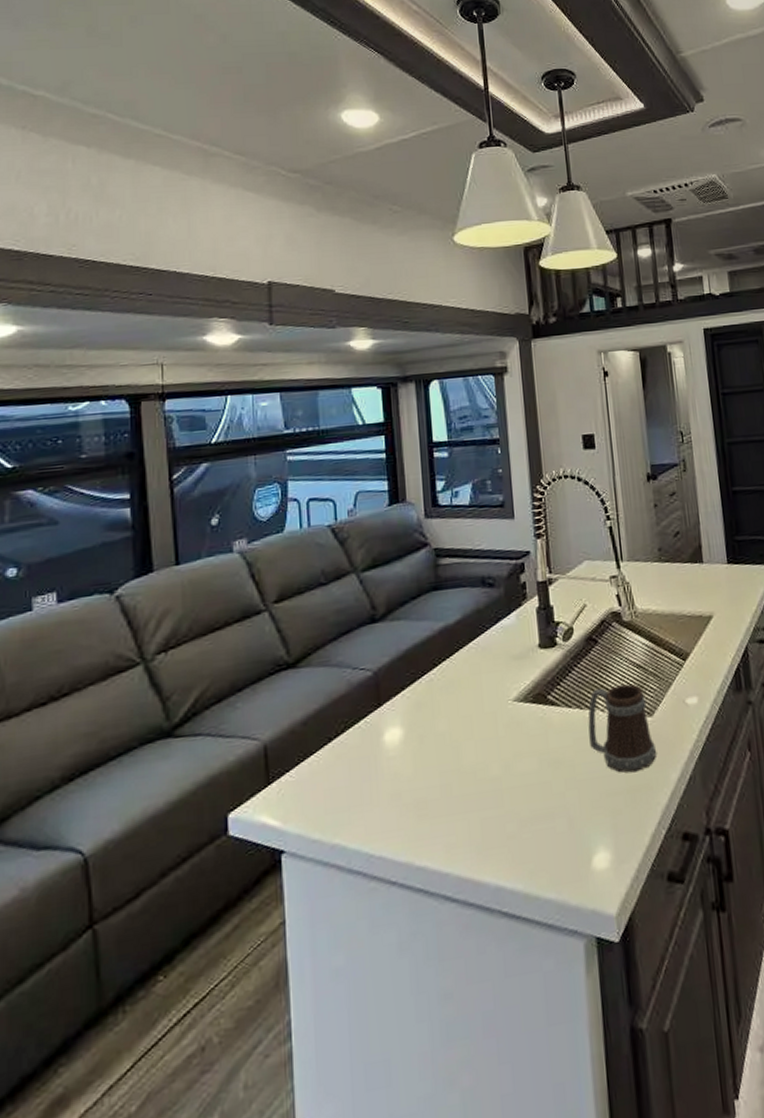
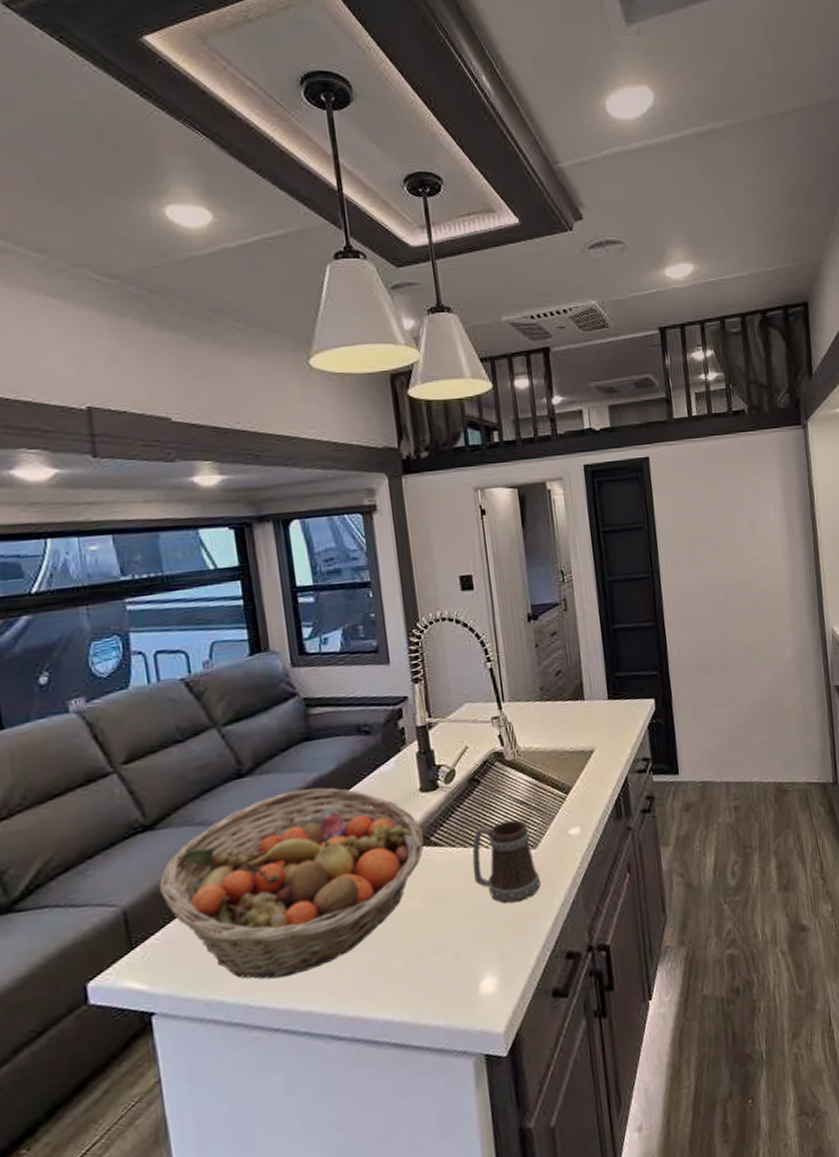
fruit basket: none [297,637,541,829] -> present [159,787,424,980]

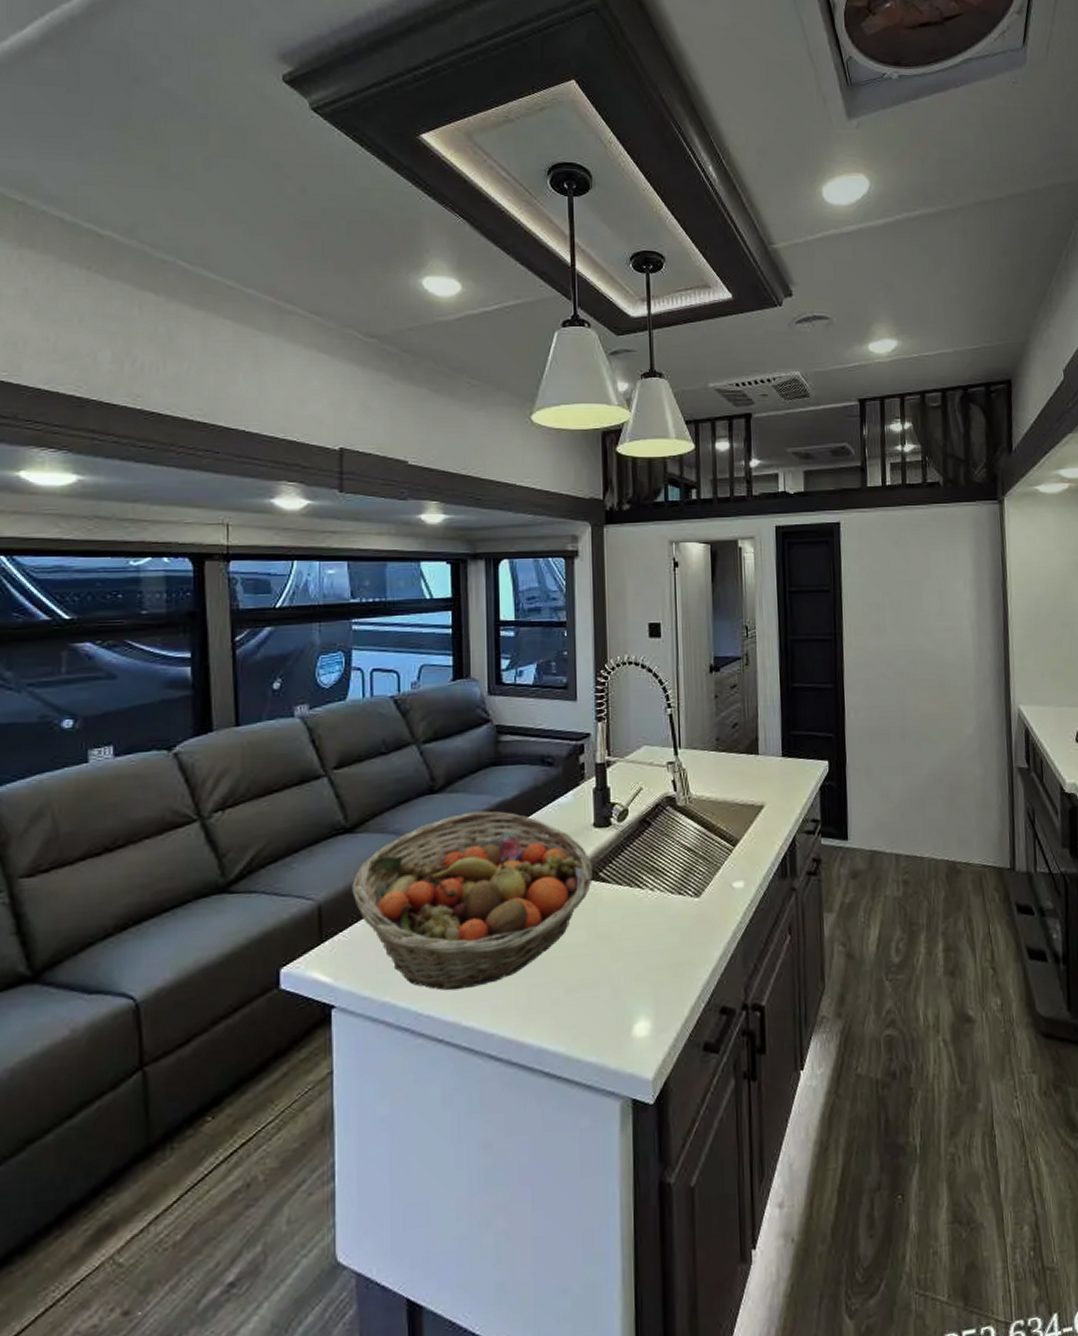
mug: present [472,819,541,904] -> none [637,865,702,949]

